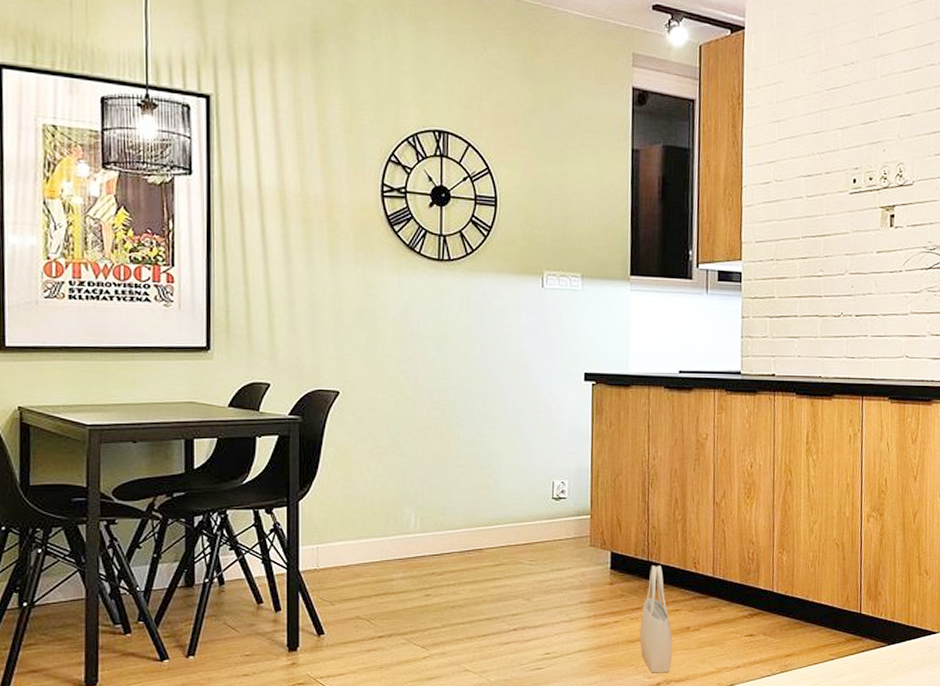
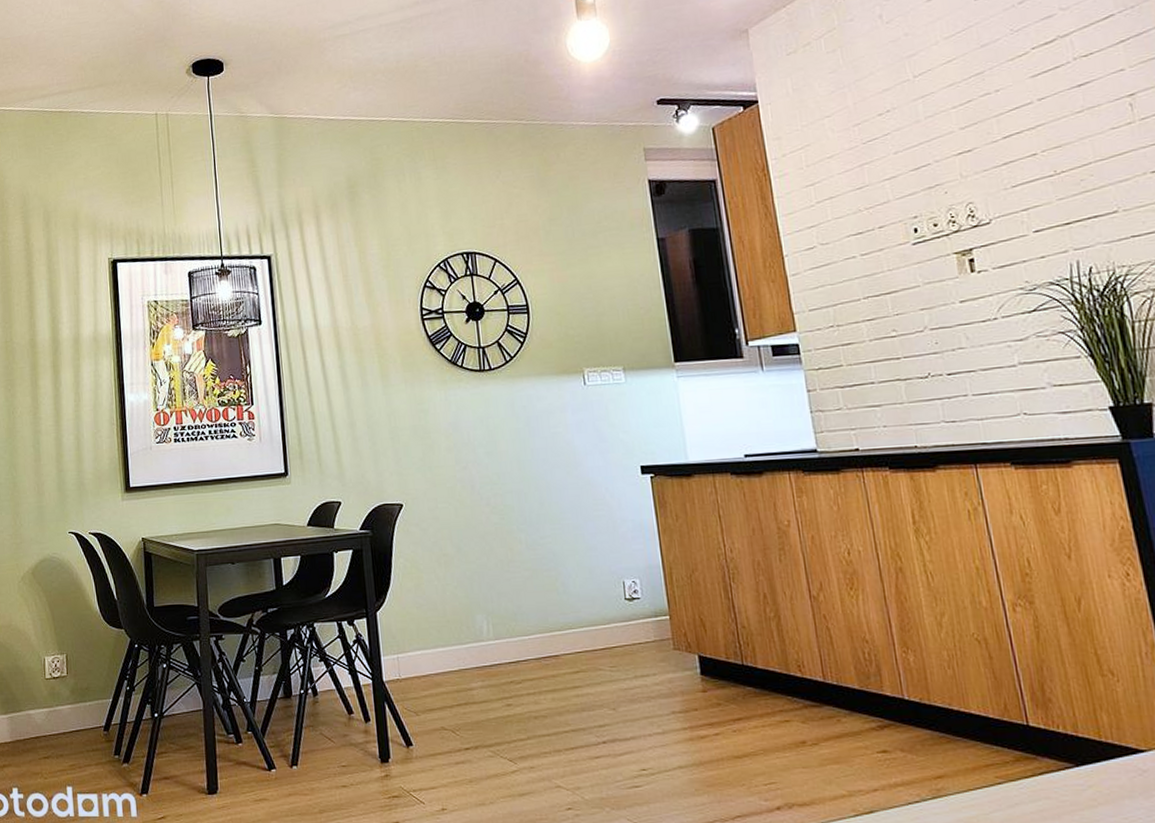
shopping bag: present [639,565,673,673] -> none [744,670,790,795]

